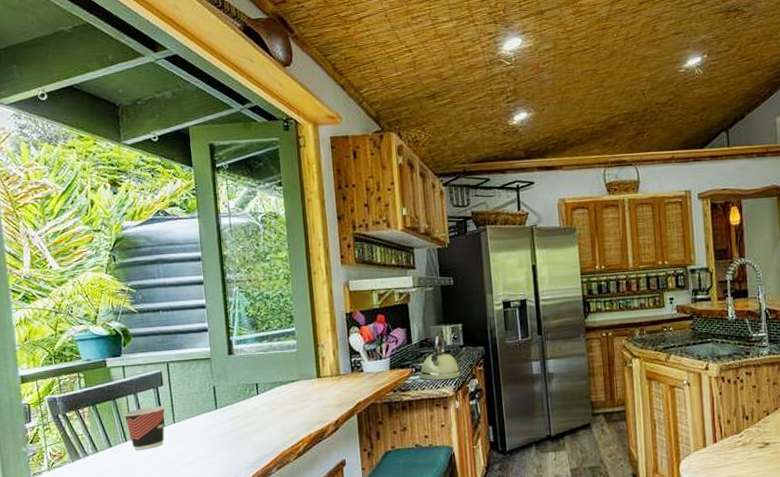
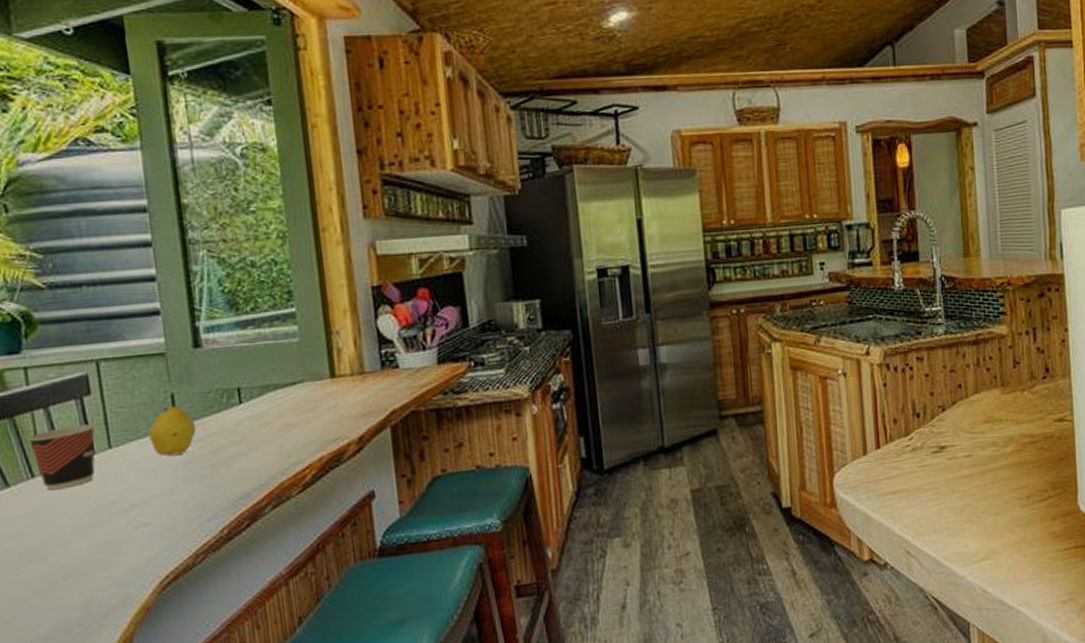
fruit: none [198,395,229,430] -> present [148,406,197,457]
kettle: present [418,330,461,381] -> none [479,308,540,378]

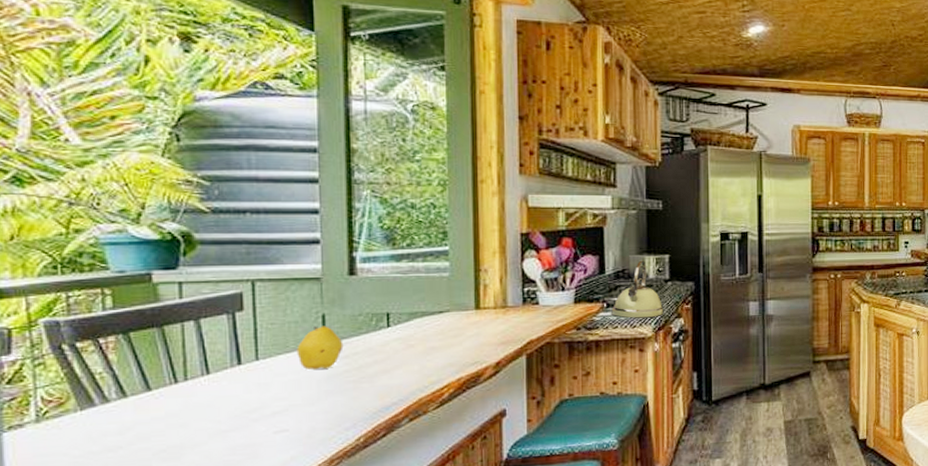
cup: present [27,424,95,491] -> none [174,337,244,396]
kettle: none [479,308,540,378] -> present [610,260,664,319]

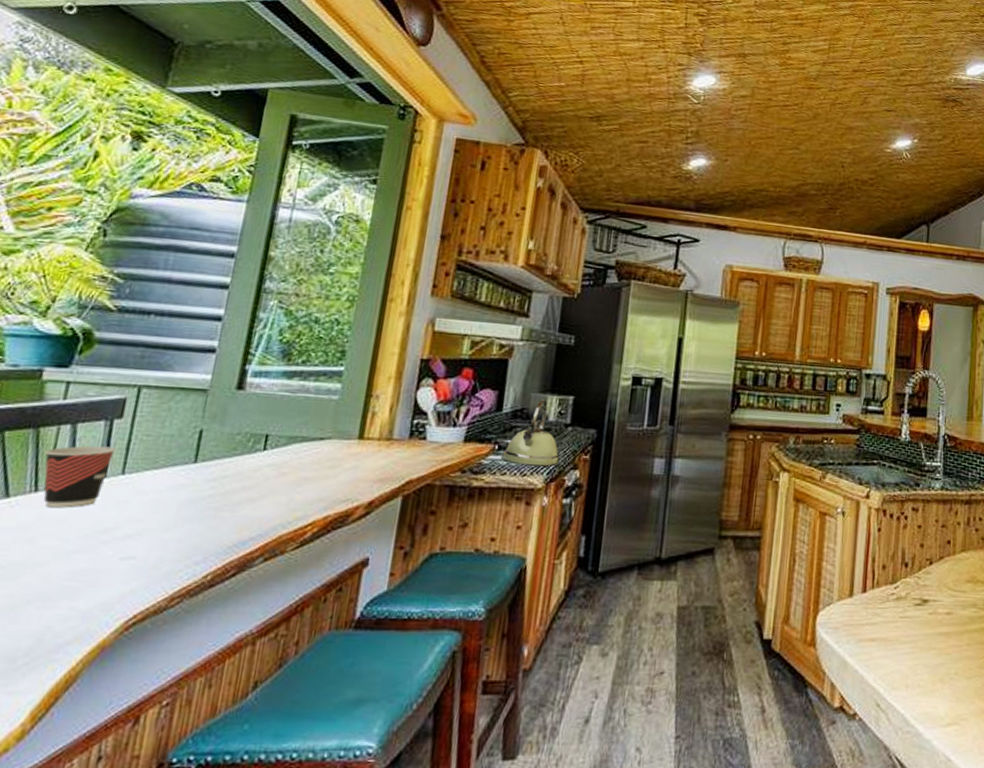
cup: none [174,337,244,396] -> present [43,445,116,508]
fruit: present [296,326,344,370] -> none [164,442,215,492]

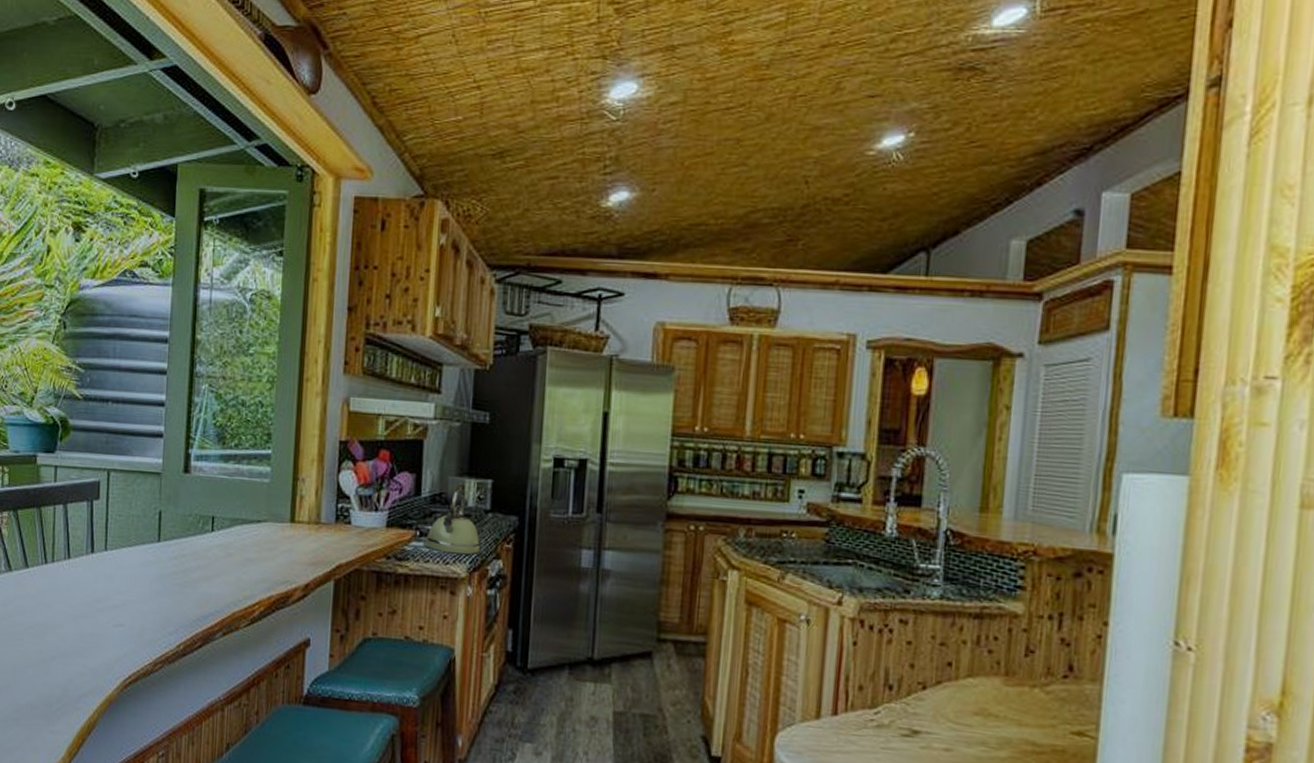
cup: present [43,445,116,508] -> none [47,524,98,579]

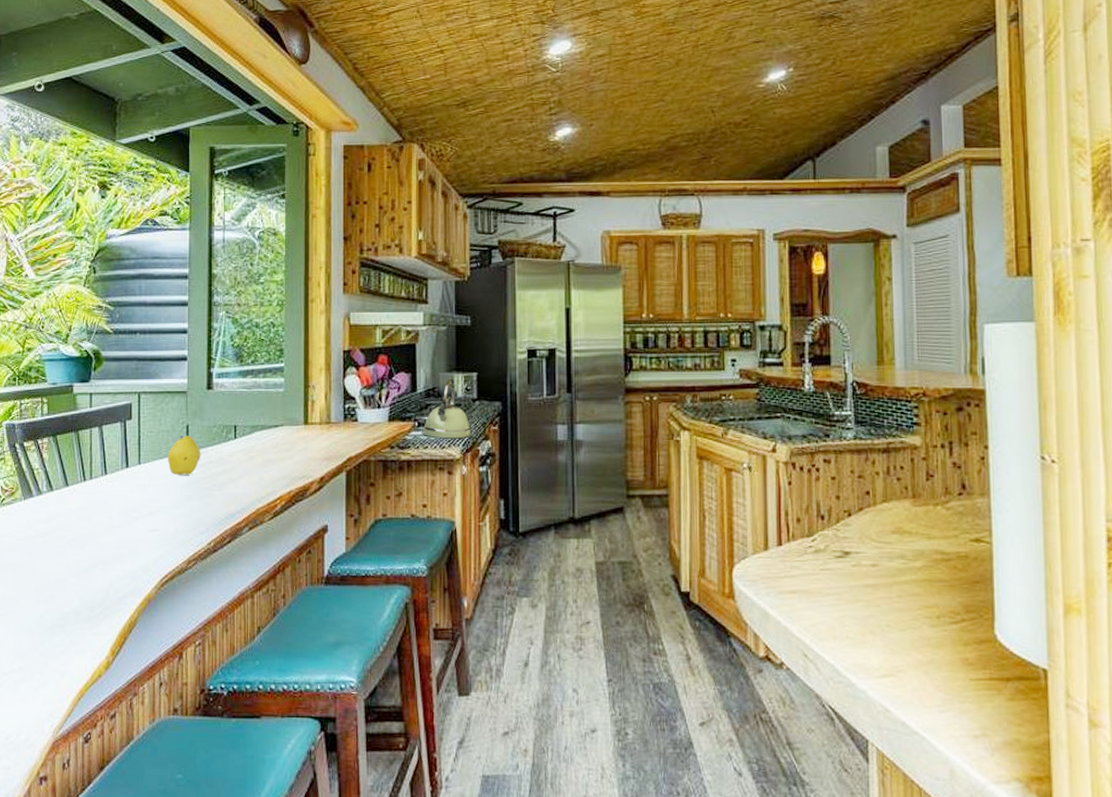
fruit: none [136,522,174,568] -> present [167,435,201,476]

